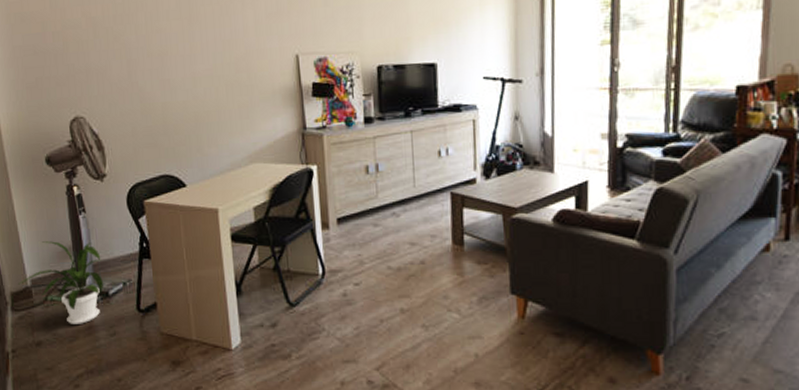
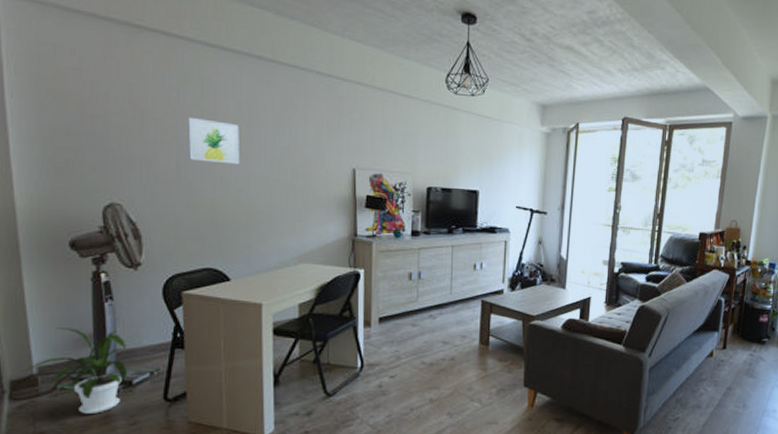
wall art: none [134,21,185,66] -> present [188,117,240,165]

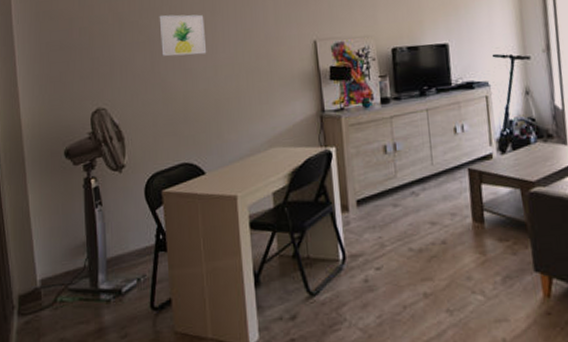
house plant: present [21,328,128,414] -> none [27,237,118,327]

